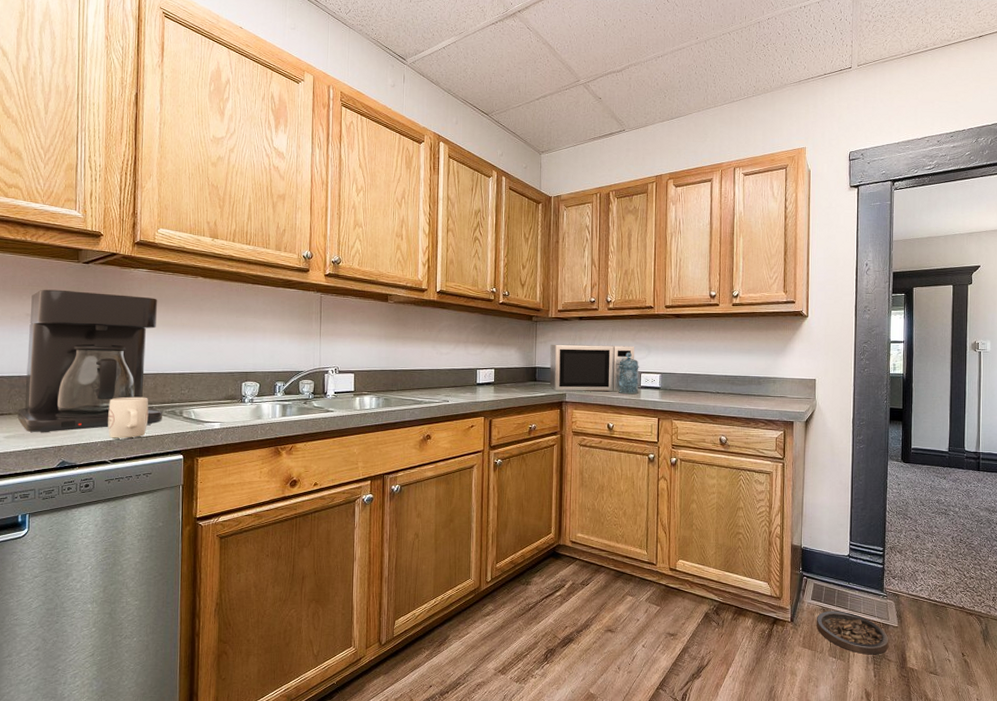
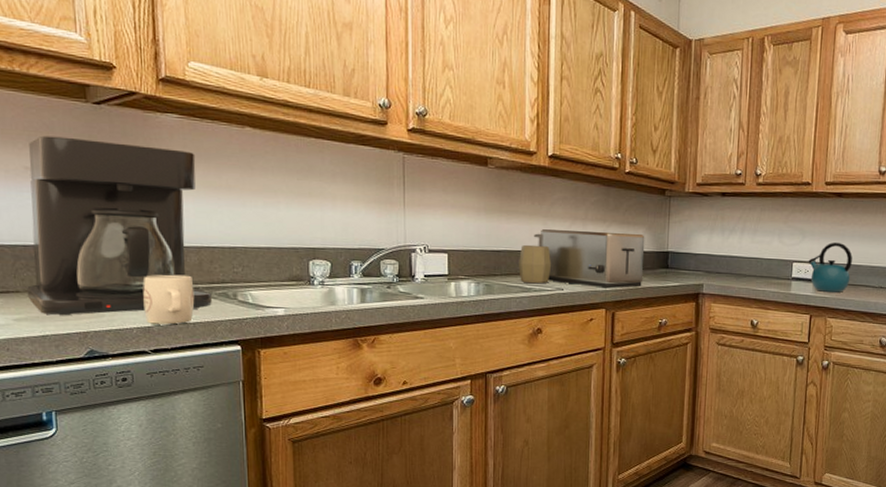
soap dispenser: none [412,355,439,397] -> present [519,233,552,284]
toaster: none [429,351,516,400] -> present [539,229,645,289]
microwave: present [549,344,635,392] -> none [684,224,787,284]
canister: present [618,352,639,395] -> none [765,237,791,287]
kettle: none [654,355,692,398] -> present [808,242,853,293]

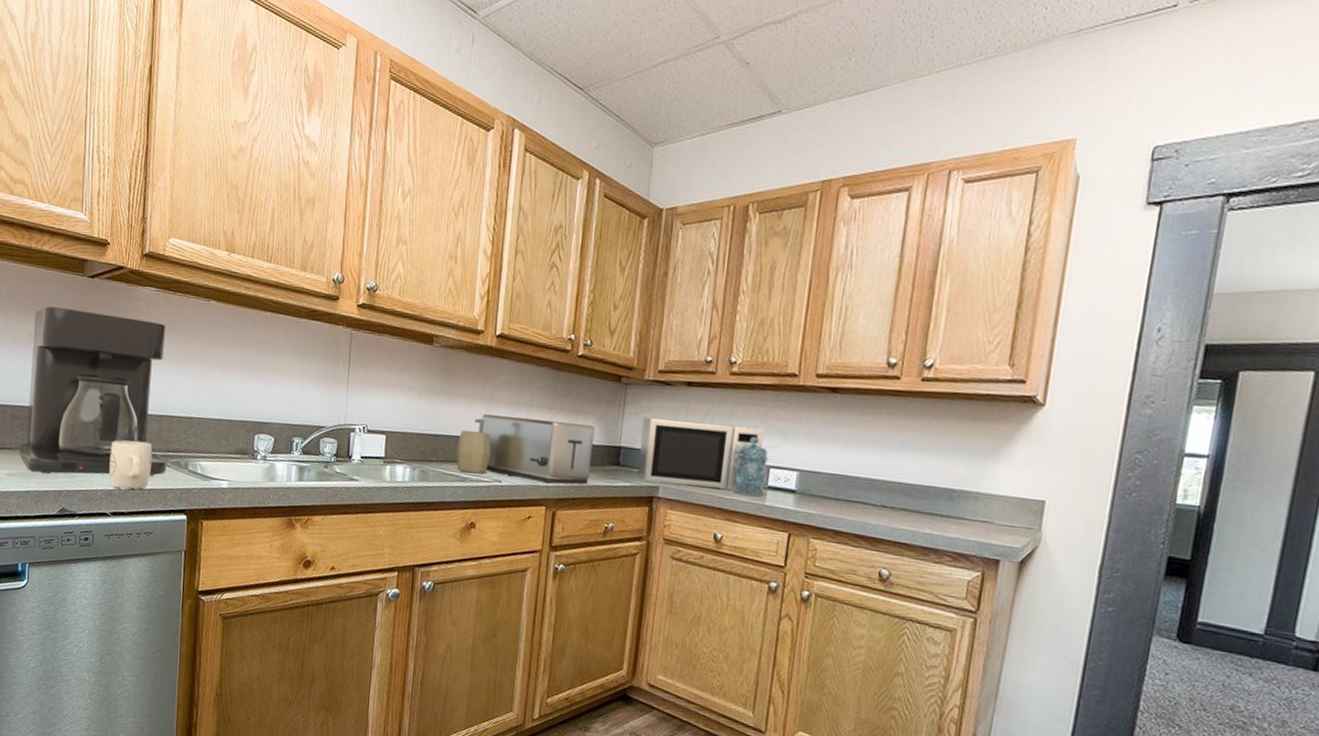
microwave: none [684,224,787,284] -> present [637,416,765,491]
canister: none [765,237,791,287] -> present [733,437,769,497]
kettle: present [808,242,853,293] -> none [789,446,847,509]

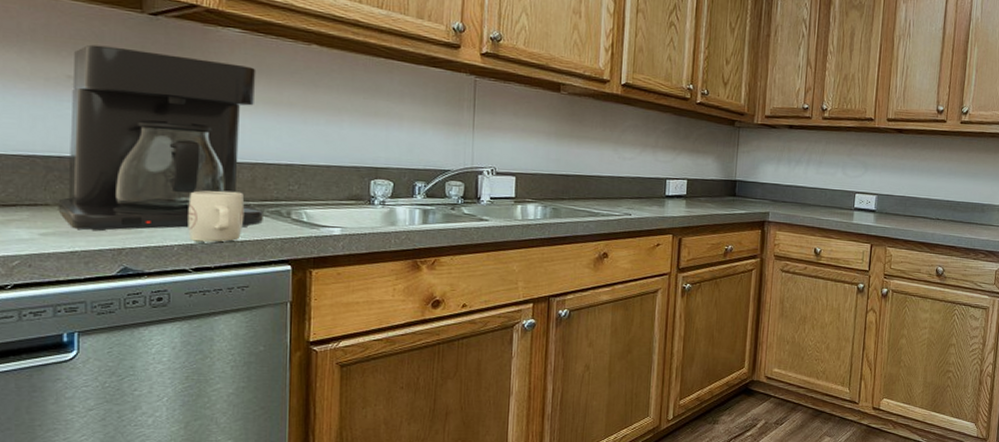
soap dispenser: present [456,418,492,474] -> none [587,159,621,209]
toaster: present [481,414,596,485] -> none [610,155,714,215]
microwave: present [637,416,765,491] -> none [750,154,851,213]
canister: present [733,437,769,497] -> none [828,169,854,217]

